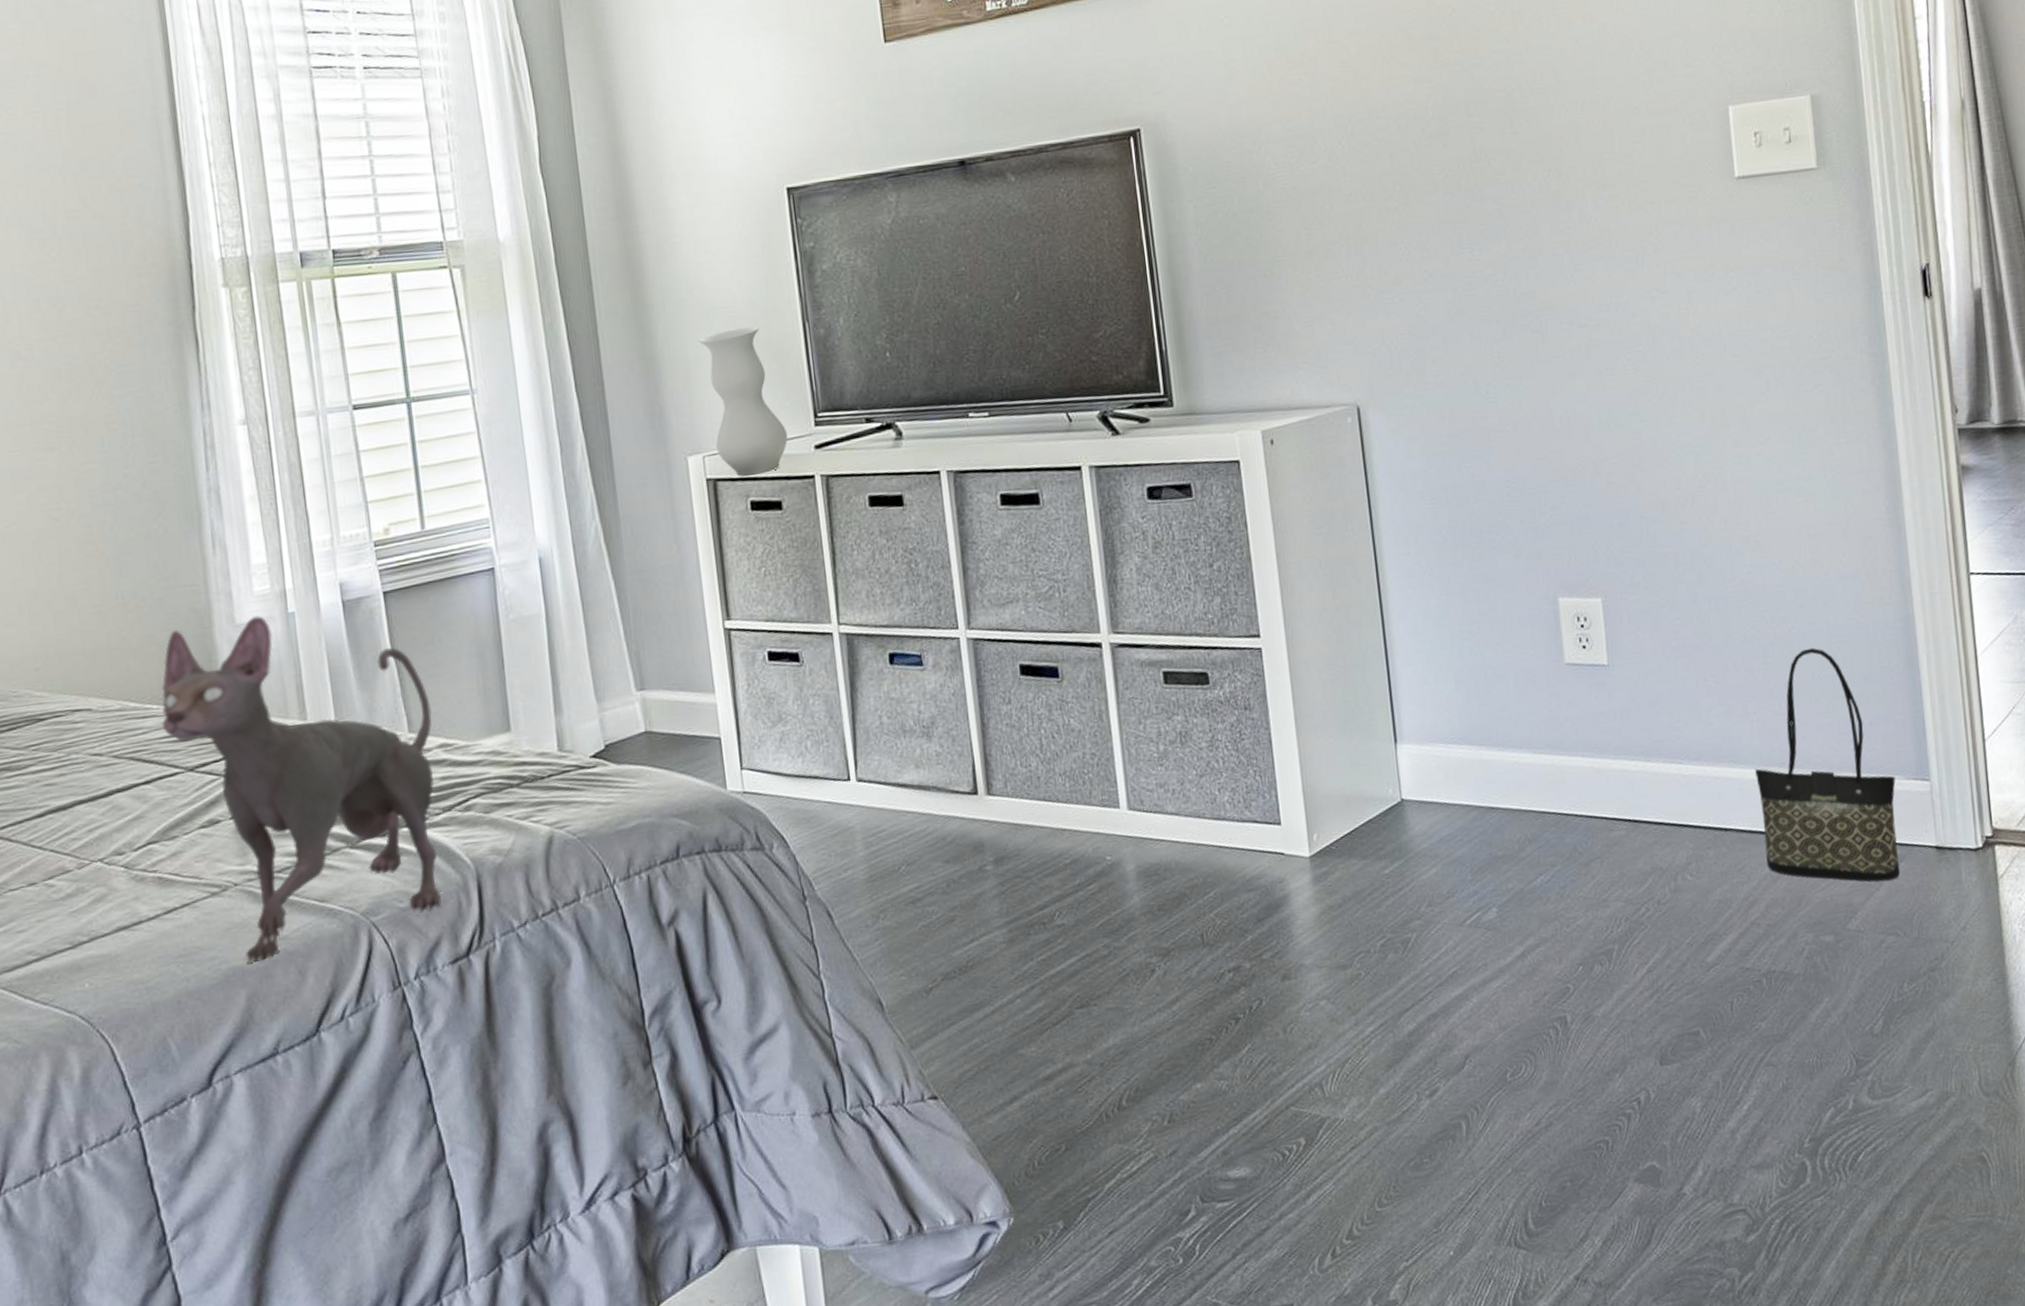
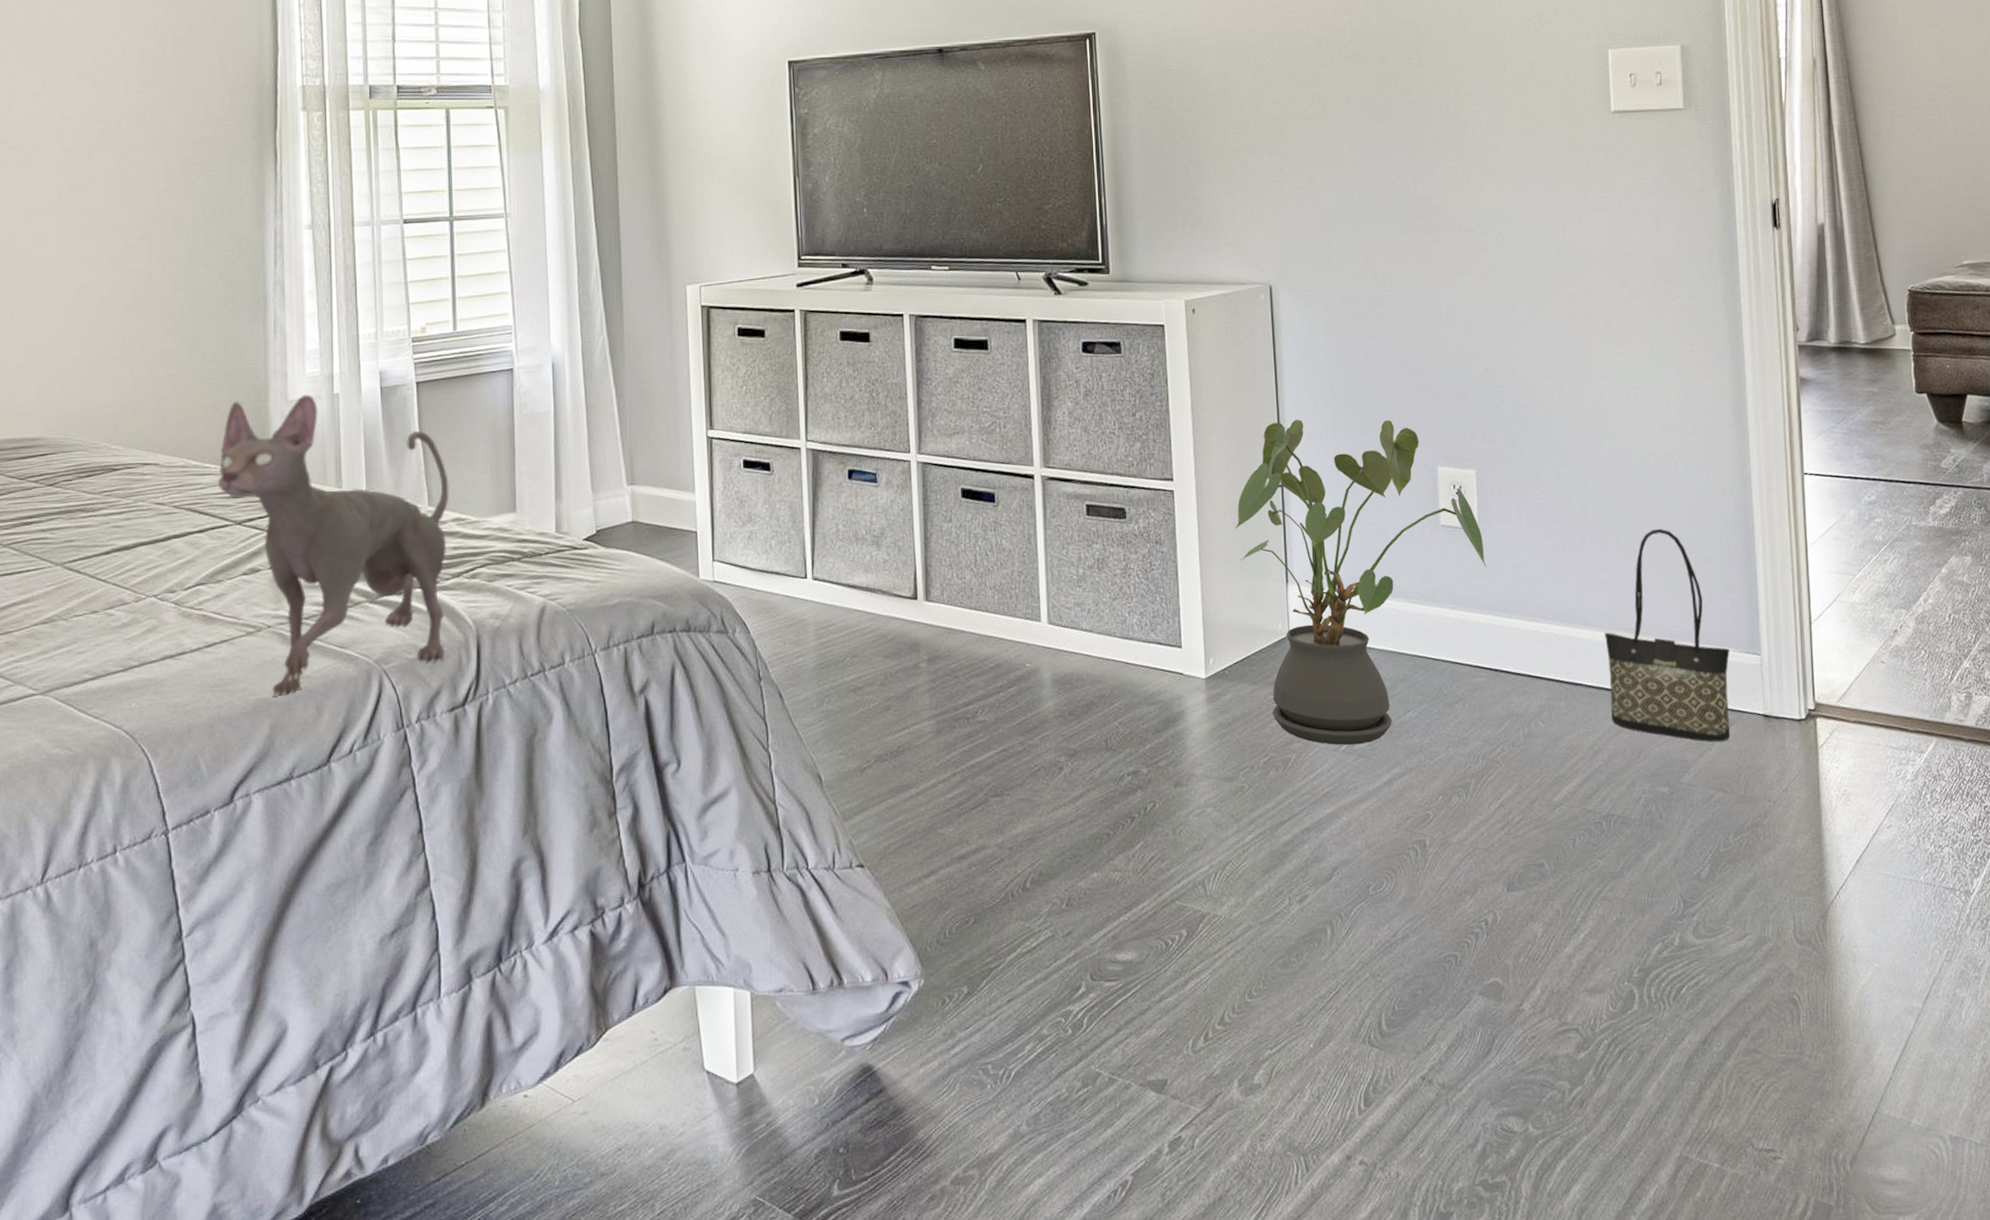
vase: present [698,325,788,477] -> none [703,177,774,307]
house plant: none [1333,549,1619,919] -> present [1235,419,1486,745]

